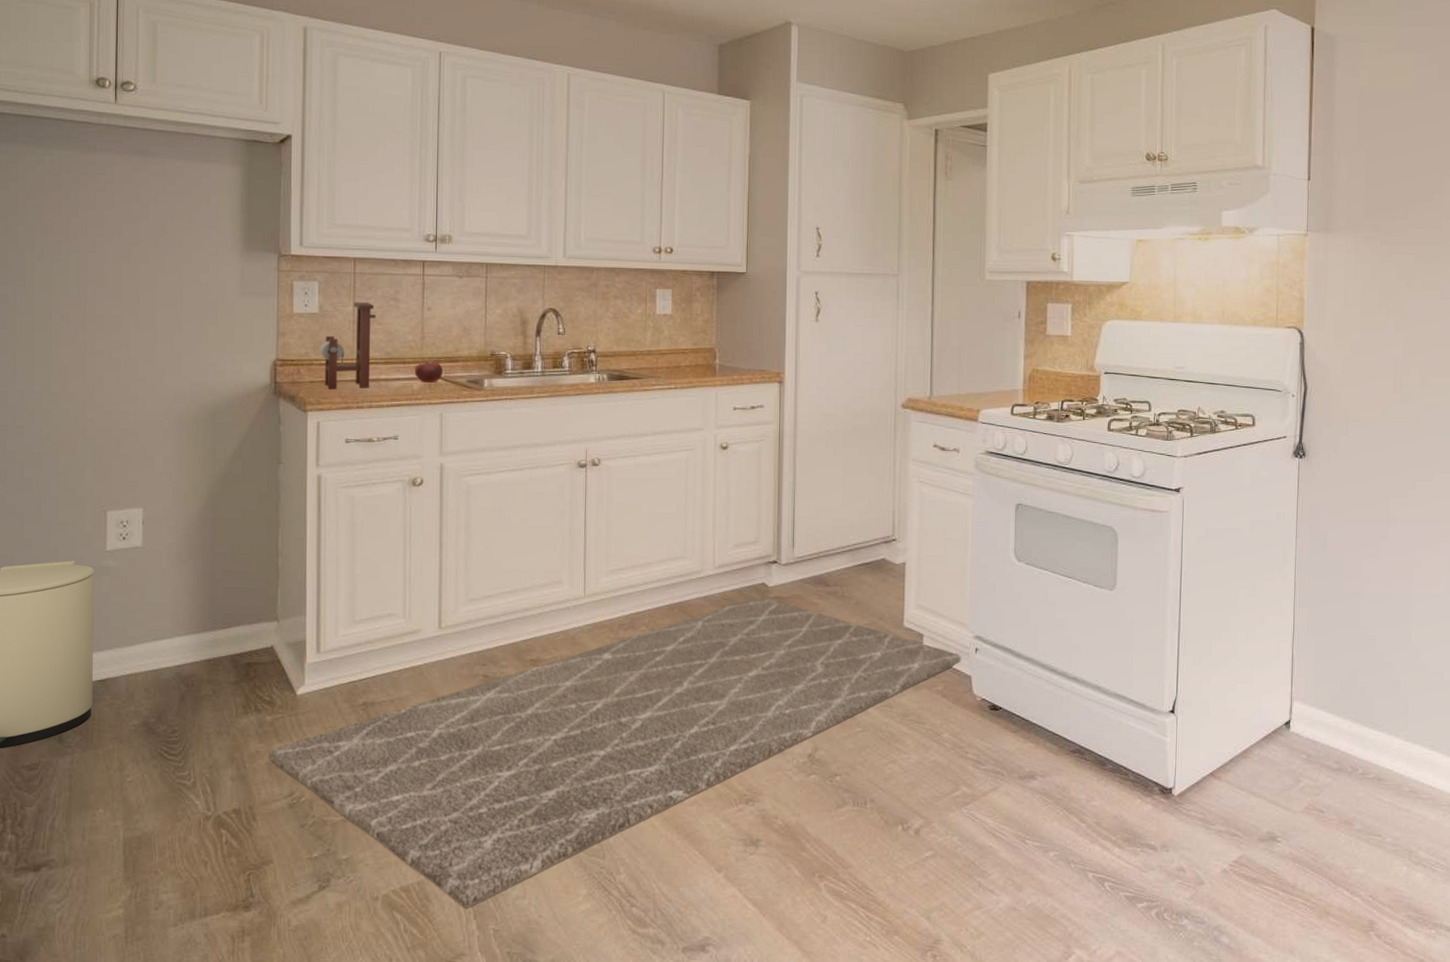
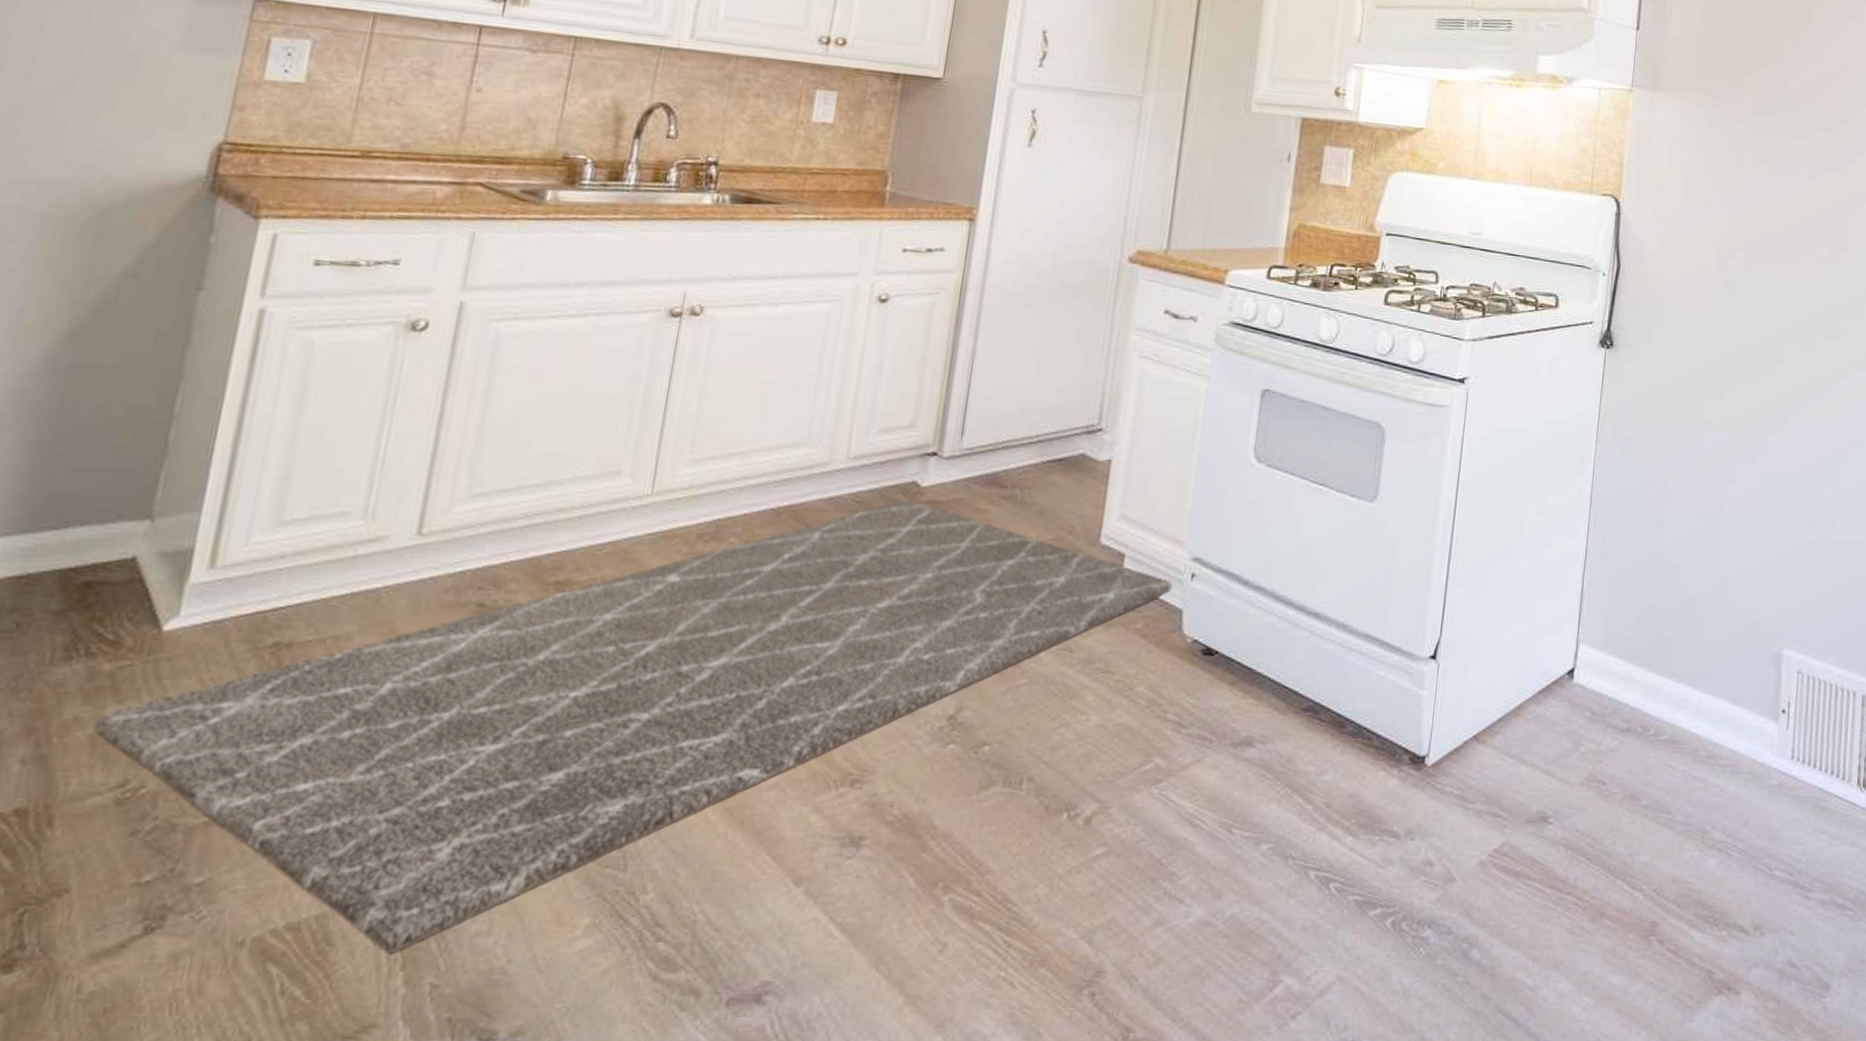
paper towel holder: present [319,302,377,390] -> none [295,72,396,192]
fruit: present [414,361,443,383] -> none [440,159,487,190]

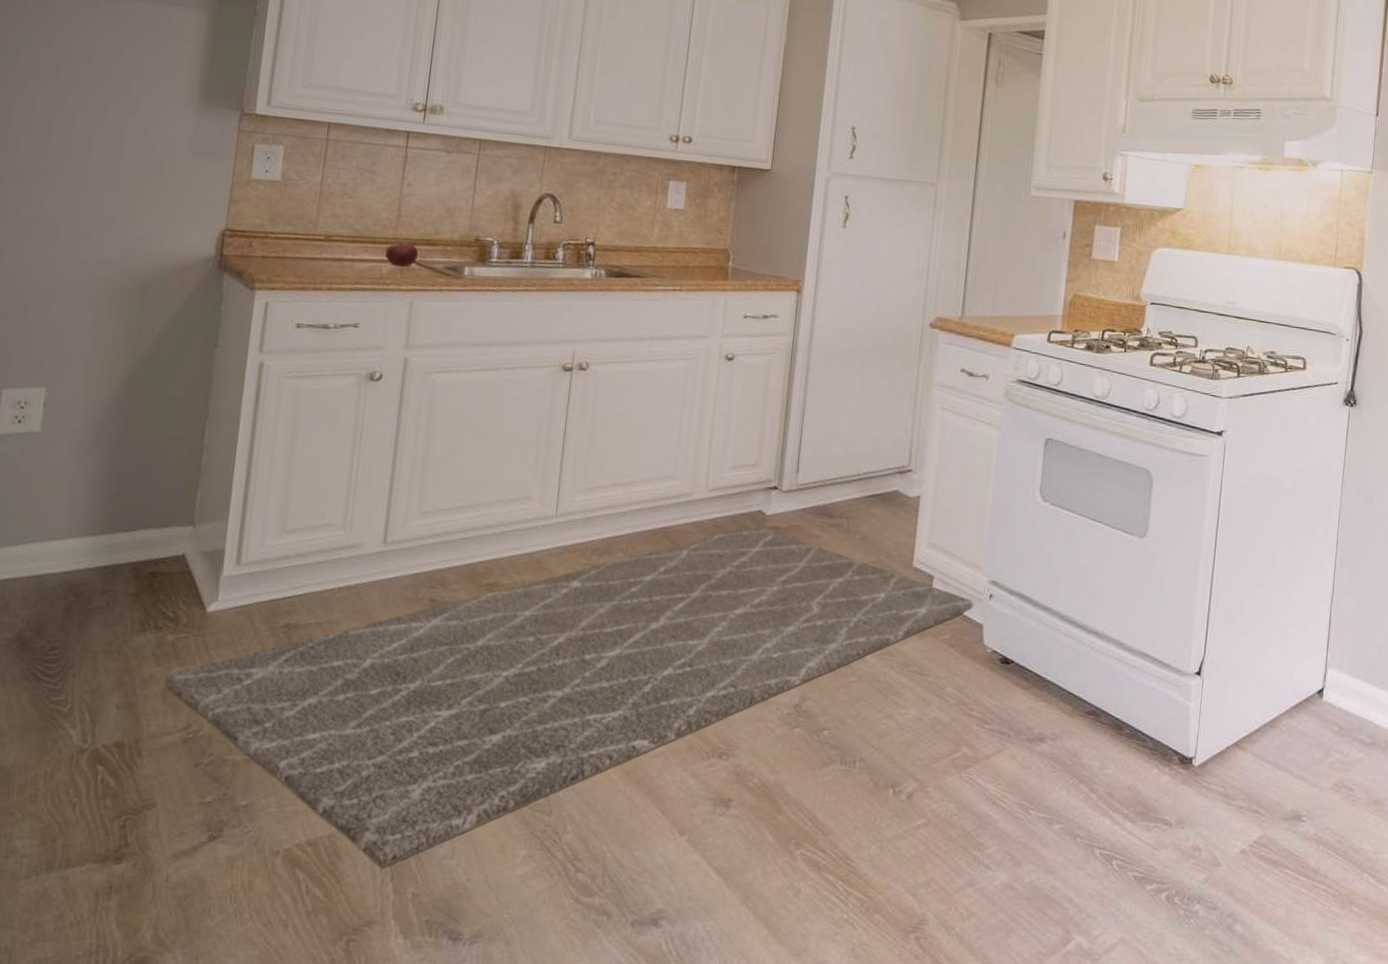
fruit: none [440,159,487,190] -> present [384,242,419,267]

